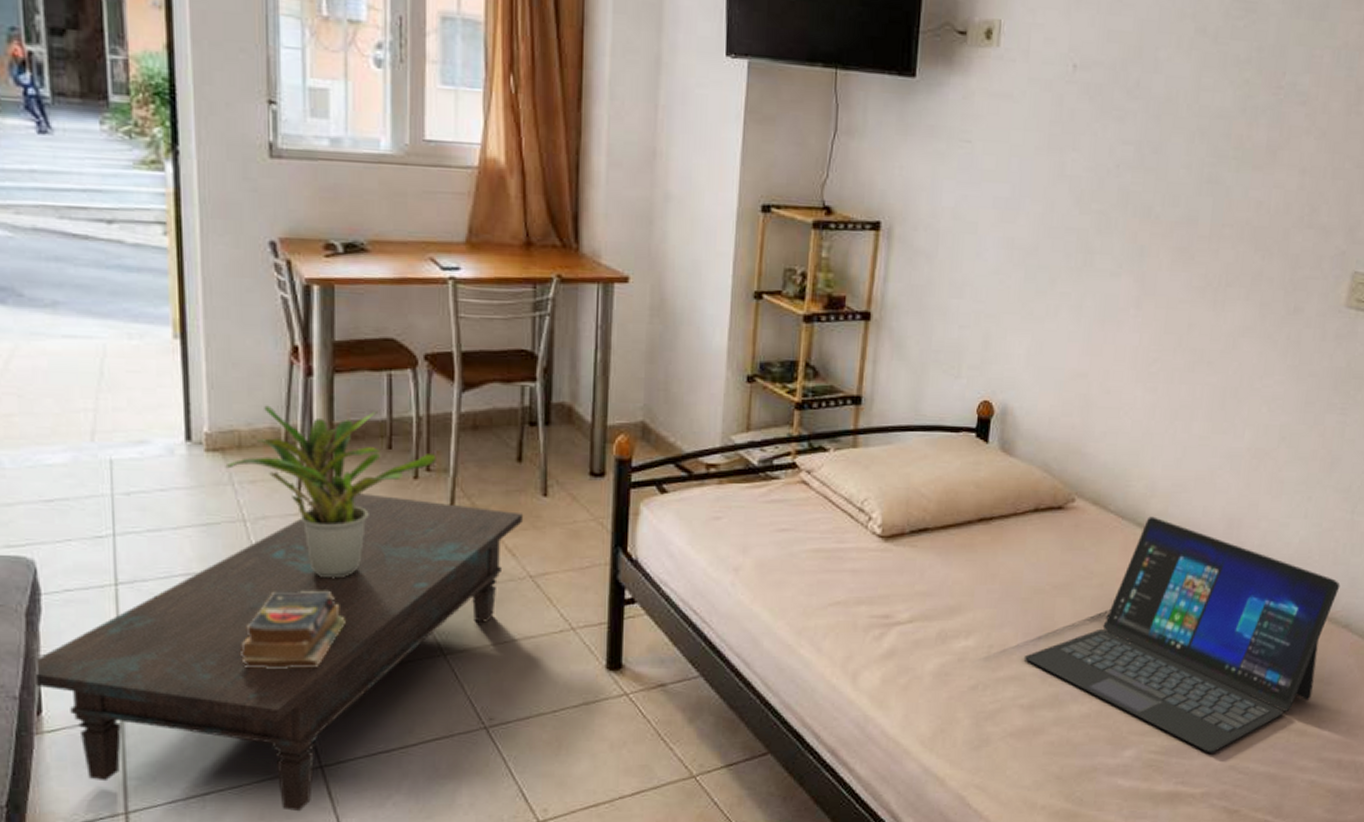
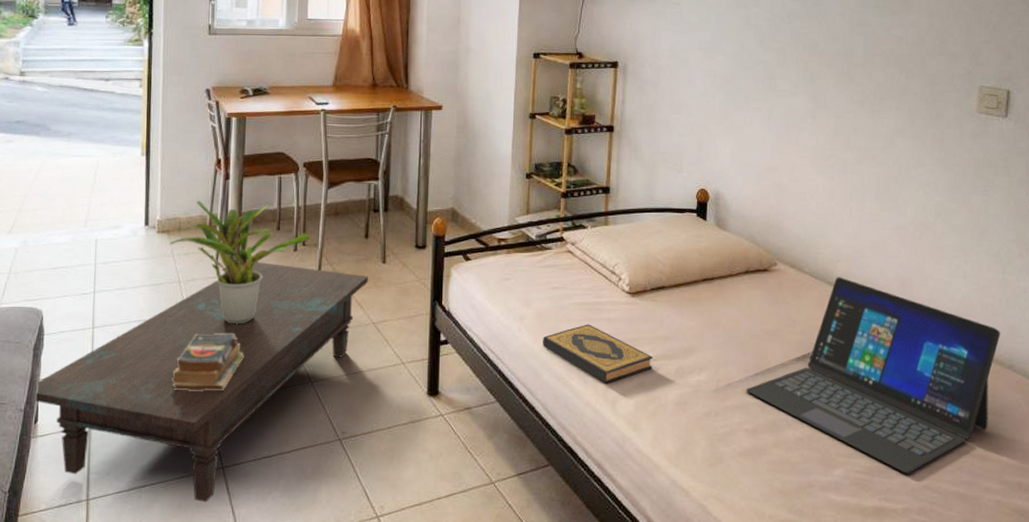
hardback book: none [764,576,908,652] -> present [543,324,653,384]

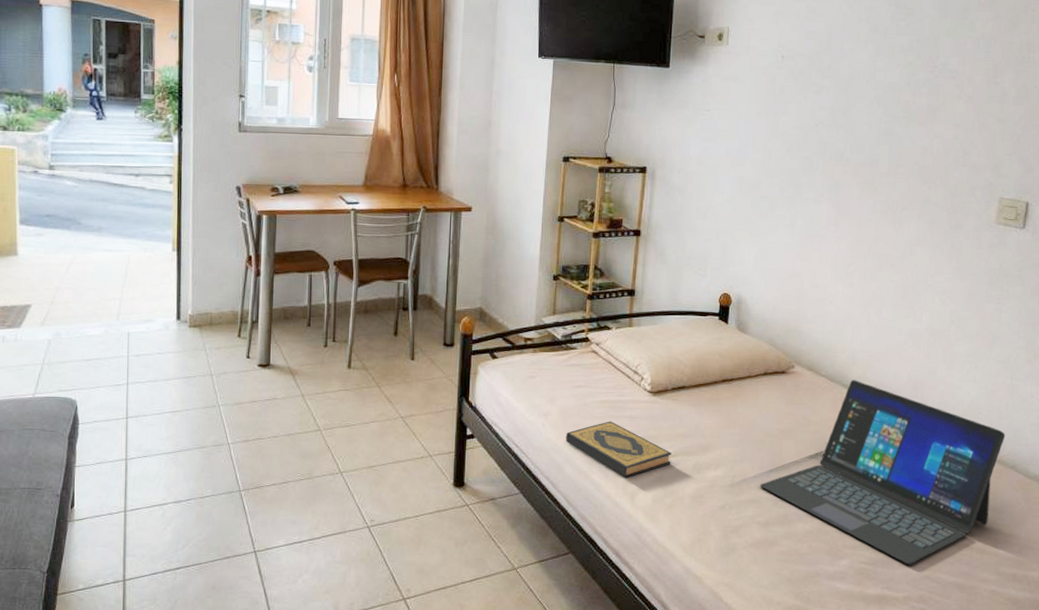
coffee table: present [35,262,368,503] -> none [71,357,397,584]
potted plant: present [169,200,310,324] -> none [201,296,340,417]
books: present [171,333,244,391] -> none [204,424,275,480]

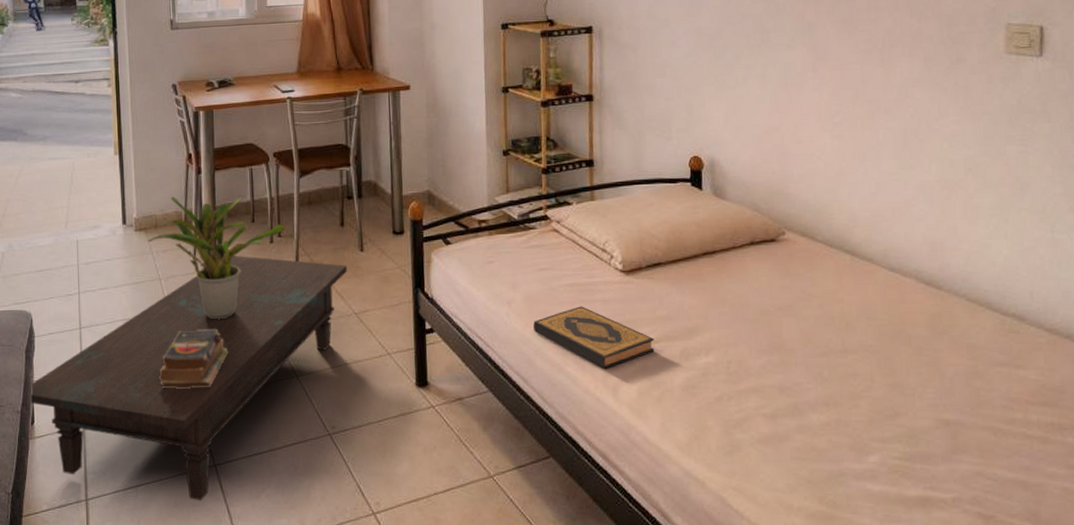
coffee table: none [71,357,397,584] -> present [30,256,347,501]
potted plant: none [201,296,340,417] -> present [147,195,285,320]
books: none [204,424,275,480] -> present [158,328,228,389]
laptop: present [759,380,1006,565] -> none [760,244,1055,460]

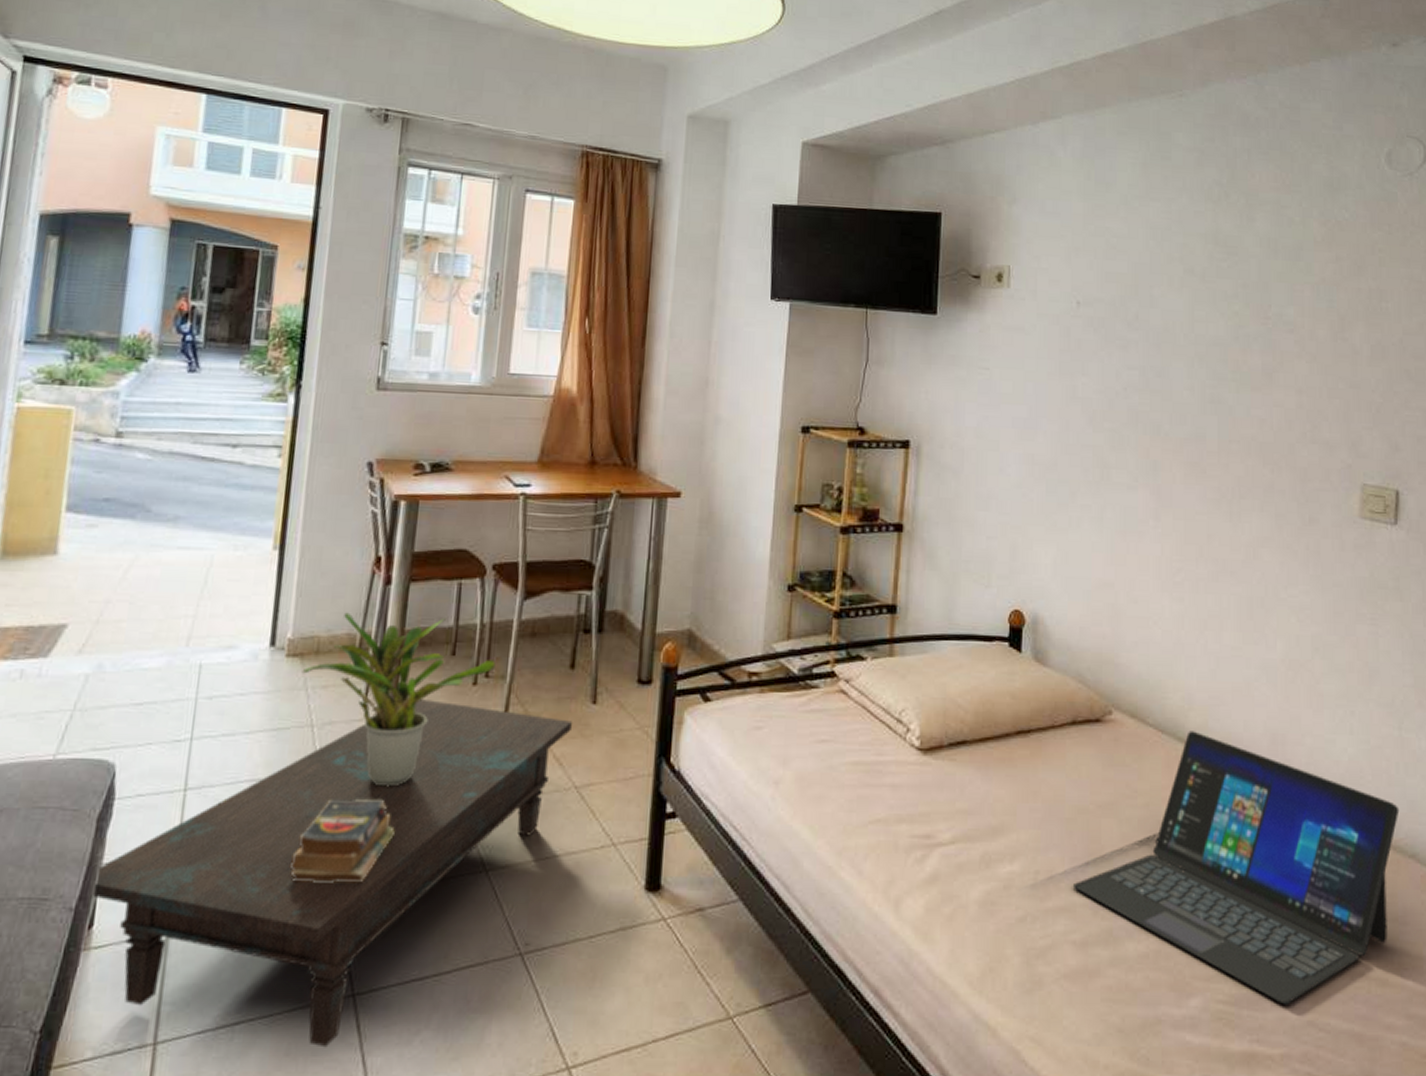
hardback book: present [533,306,655,369] -> none [804,791,950,875]
laptop: none [760,244,1055,460] -> present [1072,731,1400,1005]

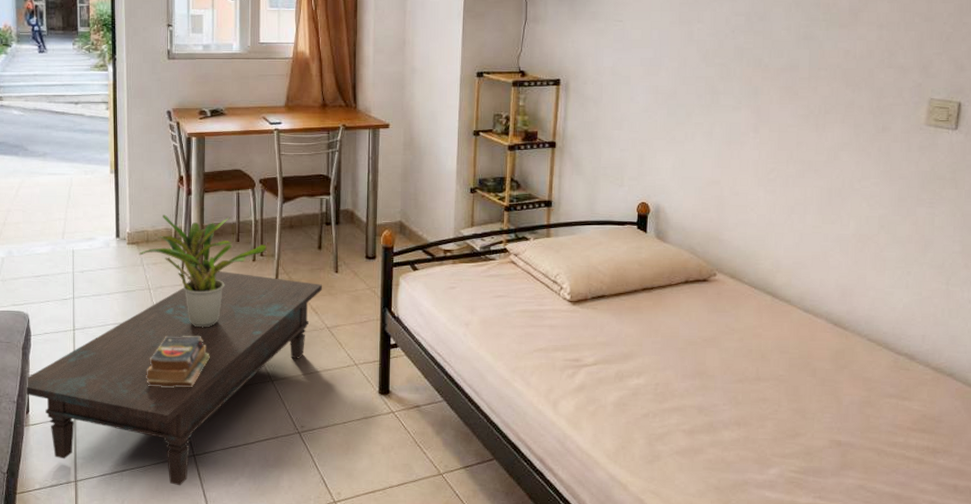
laptop: present [1072,731,1400,1005] -> none [683,287,942,475]

